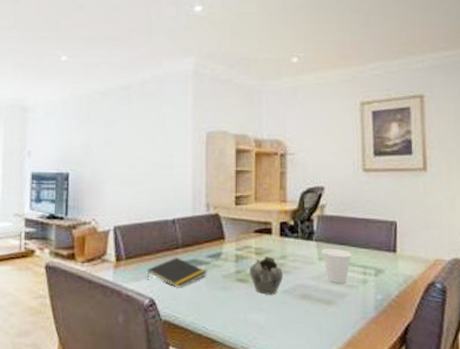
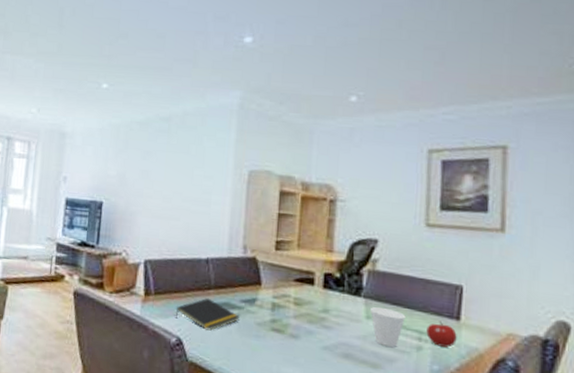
teapot: present [250,256,283,295] -> none [286,307,324,350]
fruit: none [370,255,395,278] -> present [426,321,457,348]

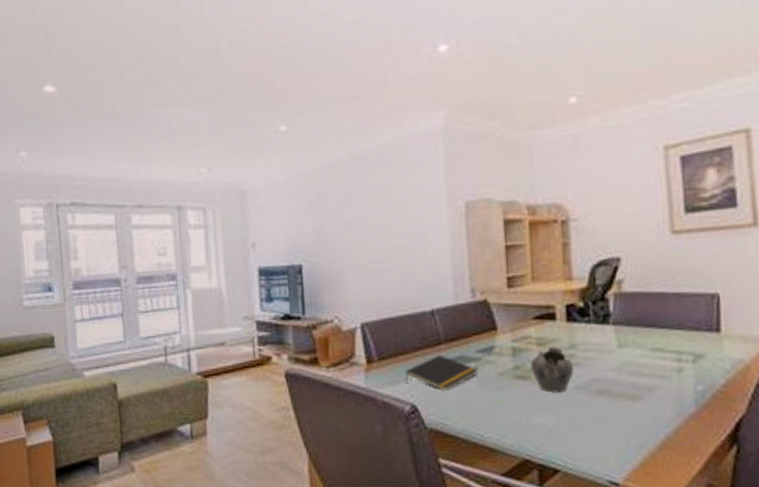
teapot: none [286,307,324,350] -> present [531,347,574,393]
cup: present [370,306,406,348] -> none [622,332,661,375]
fruit: present [426,321,457,348] -> none [685,336,719,364]

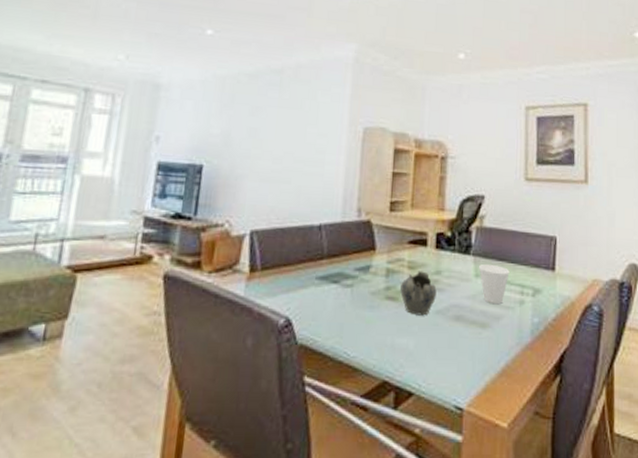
notepad: present [405,354,478,391] -> none [284,269,353,306]
cup: none [622,332,661,375] -> present [479,263,510,305]

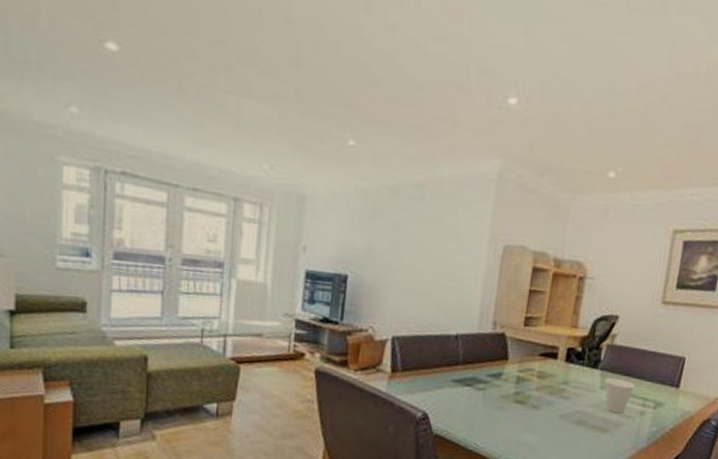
teapot: present [400,271,437,316] -> none [528,380,563,419]

